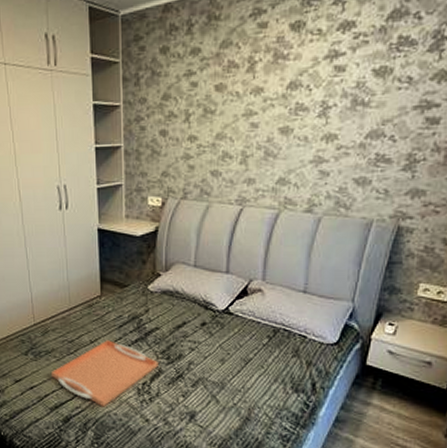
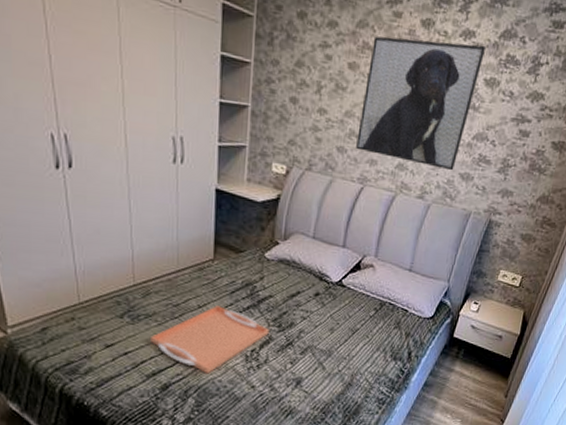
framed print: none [231,33,372,177] -> present [356,36,487,171]

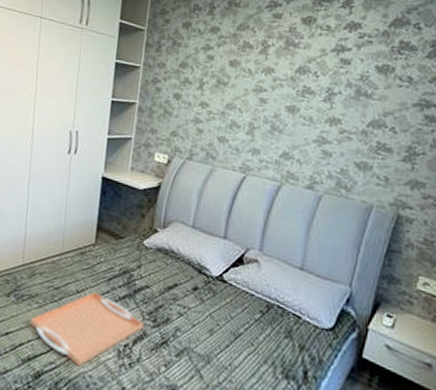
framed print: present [356,36,487,171] -> none [237,35,375,160]

